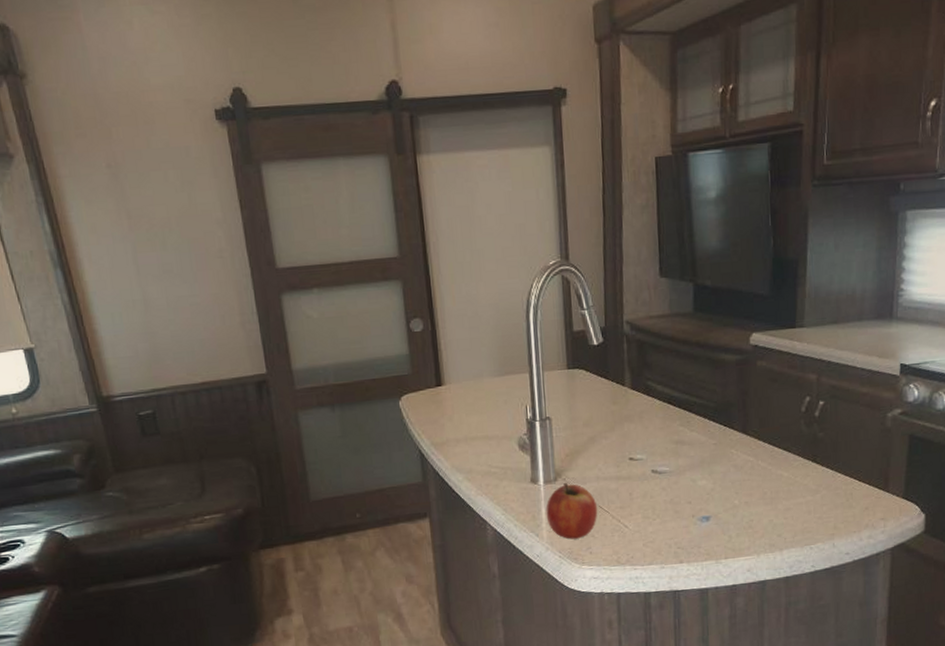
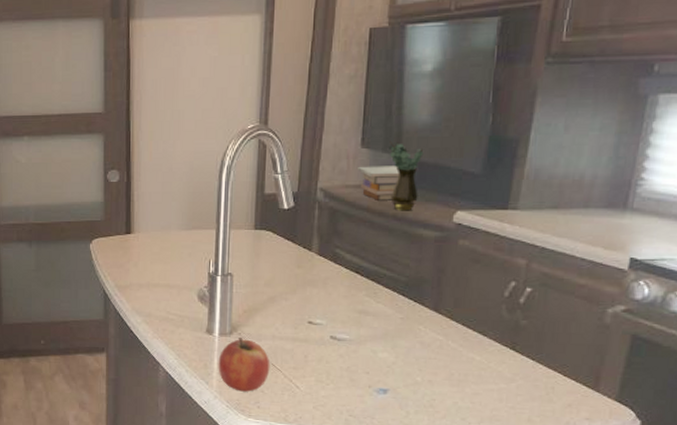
books: none [659,293,698,329] -> present [358,166,399,200]
vase: none [685,269,717,338] -> present [389,141,424,211]

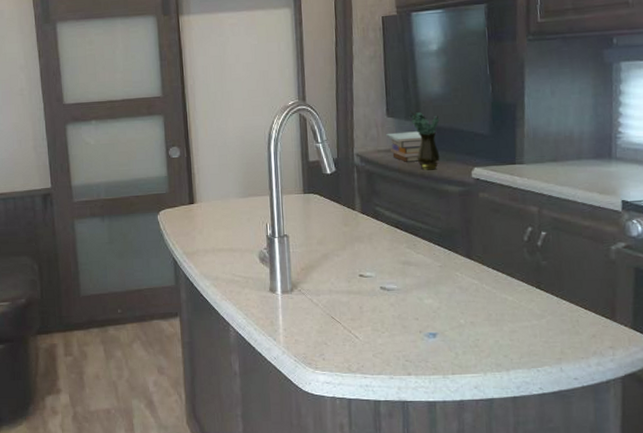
apple: present [218,338,270,392] -> none [283,294,331,345]

